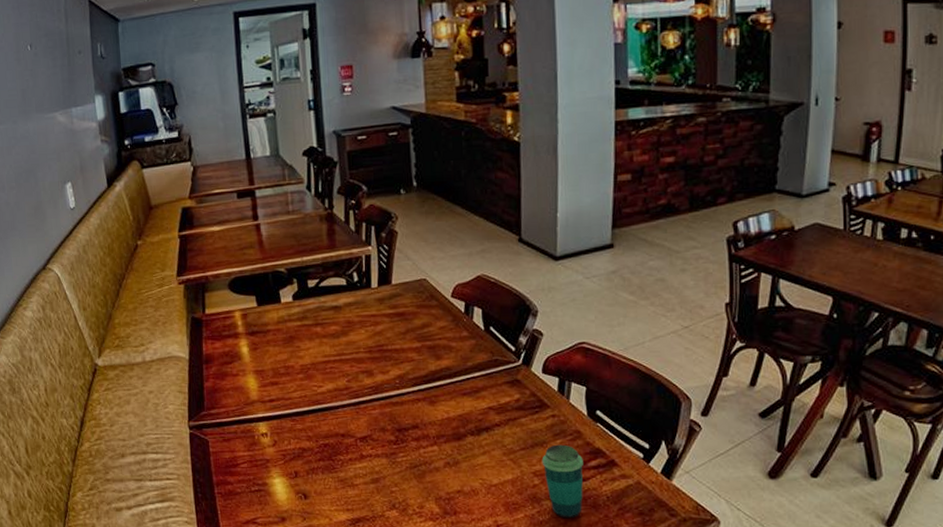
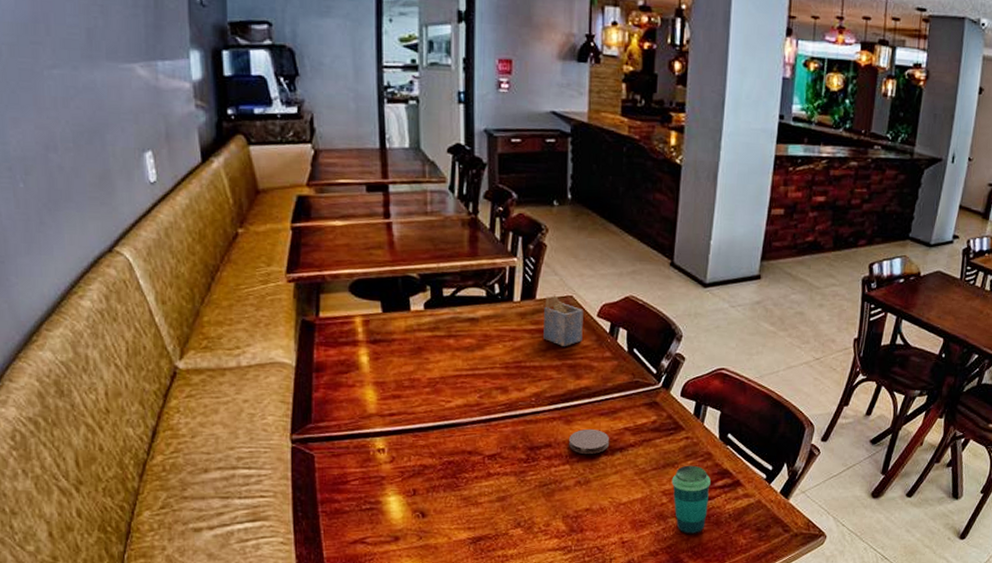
napkin holder: none [400,278,439,329] -> present [543,294,584,347]
coaster: none [434,410,474,434] -> present [568,429,609,454]

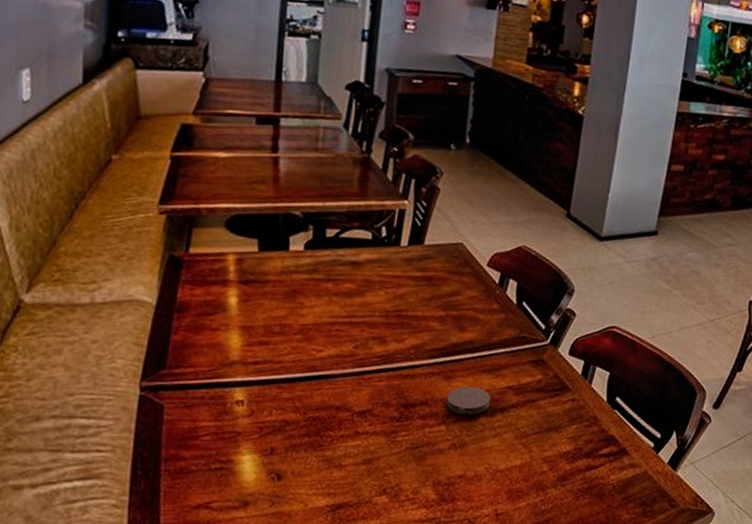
napkin holder: present [543,294,584,347] -> none [428,240,473,297]
cup: present [671,465,711,535] -> none [553,430,596,508]

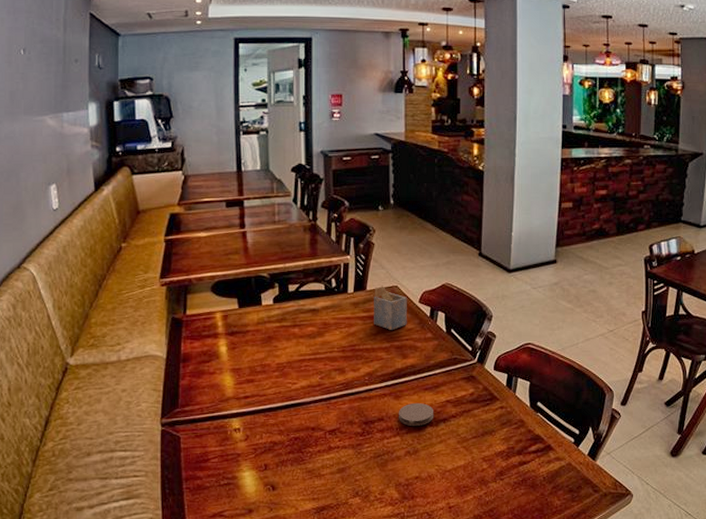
napkin holder: none [428,240,473,297] -> present [374,285,407,331]

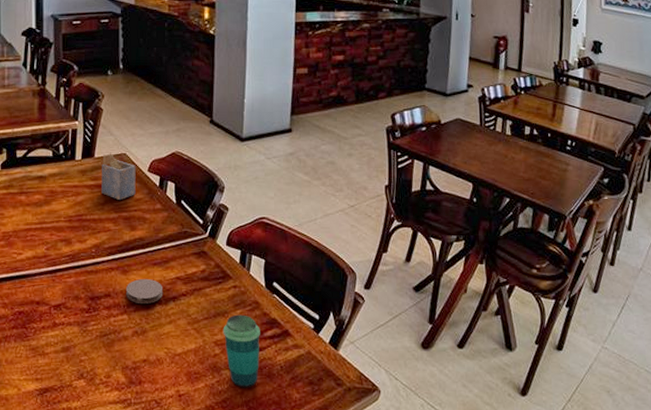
cup: none [490,432,525,498] -> present [223,314,260,388]

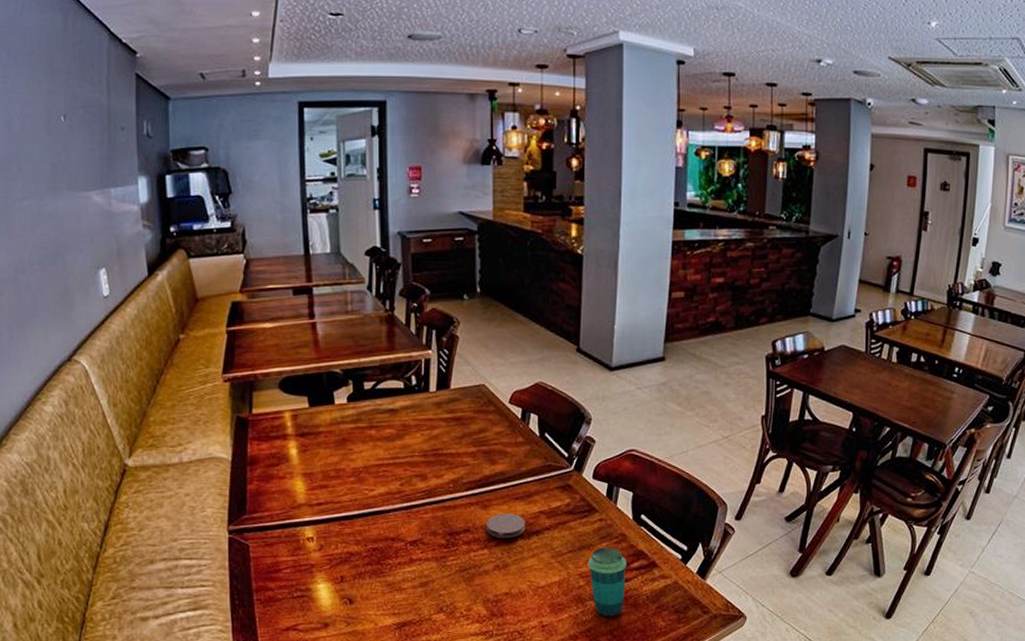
napkin holder: present [101,152,136,201] -> none [459,383,496,434]

